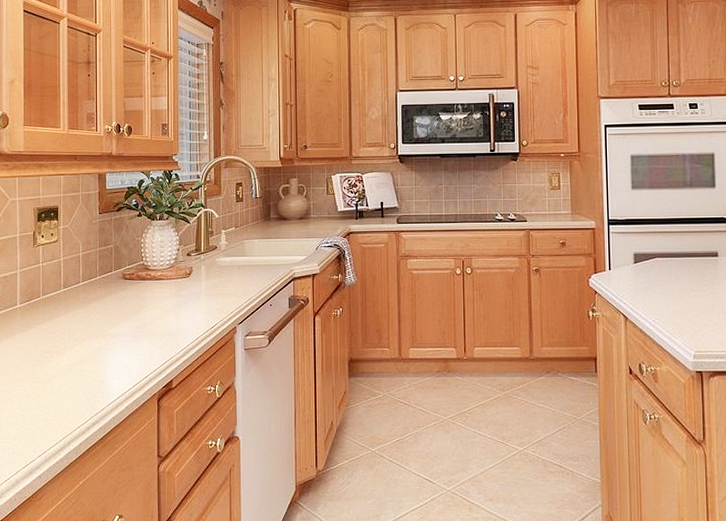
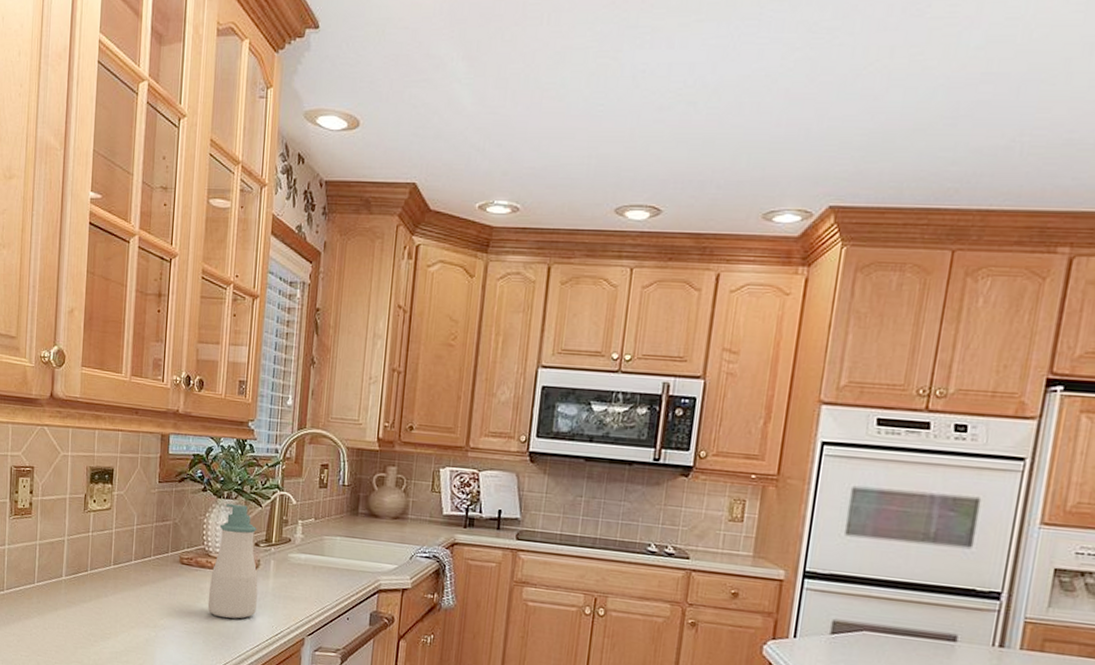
soap bottle: none [150,224,193,320] -> present [207,503,258,619]

